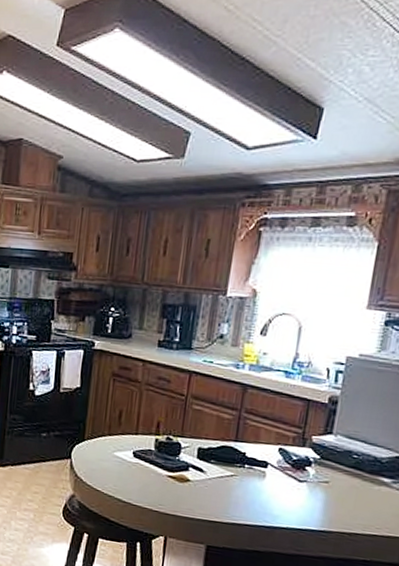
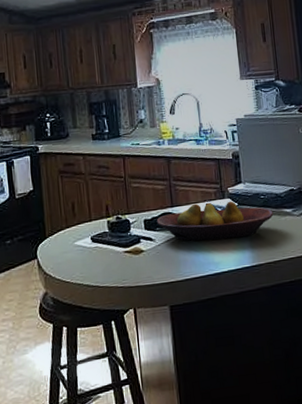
fruit bowl: none [212,444,365,497] -> present [156,201,274,241]

